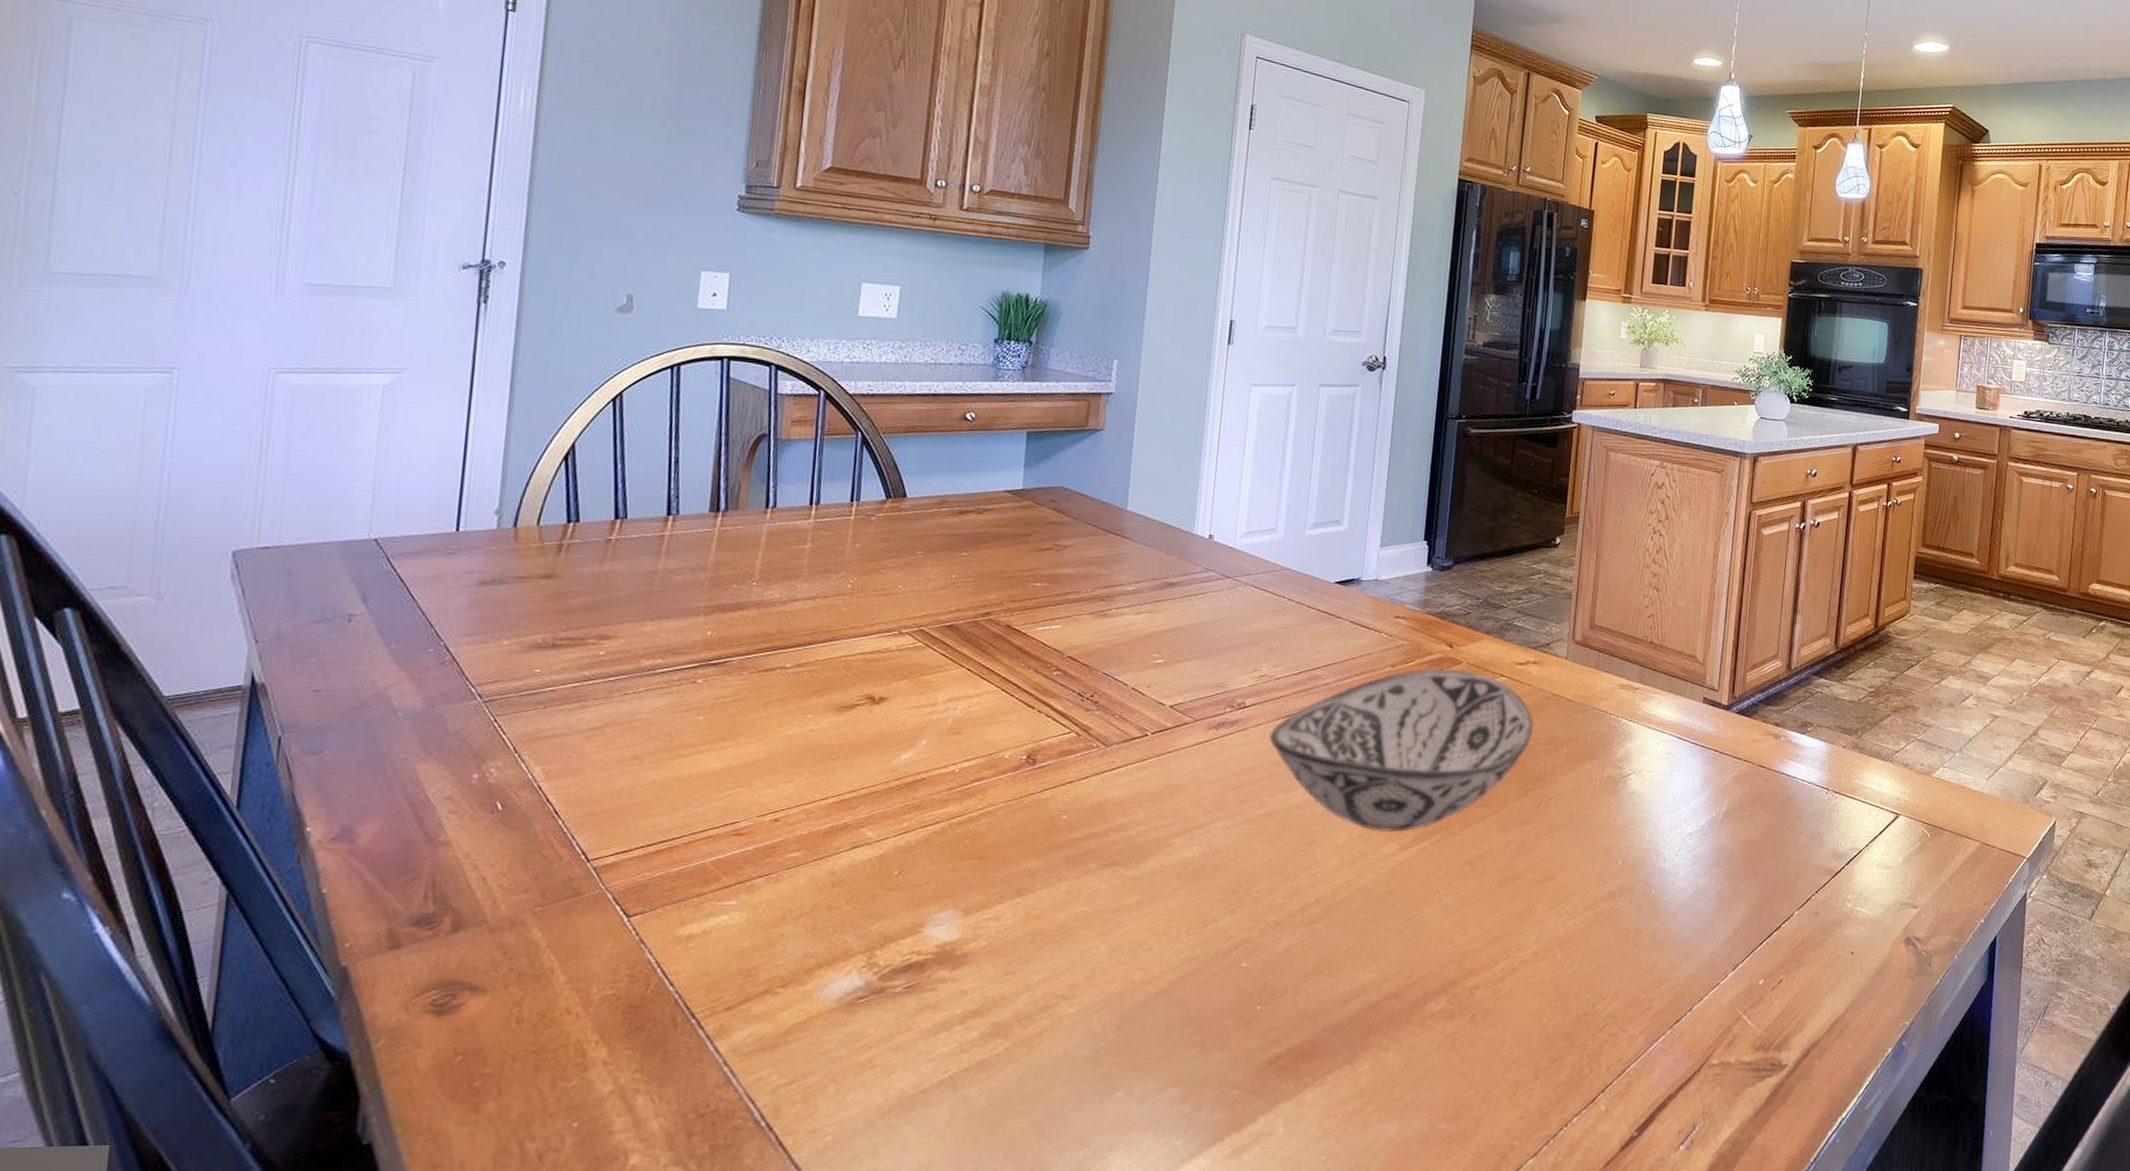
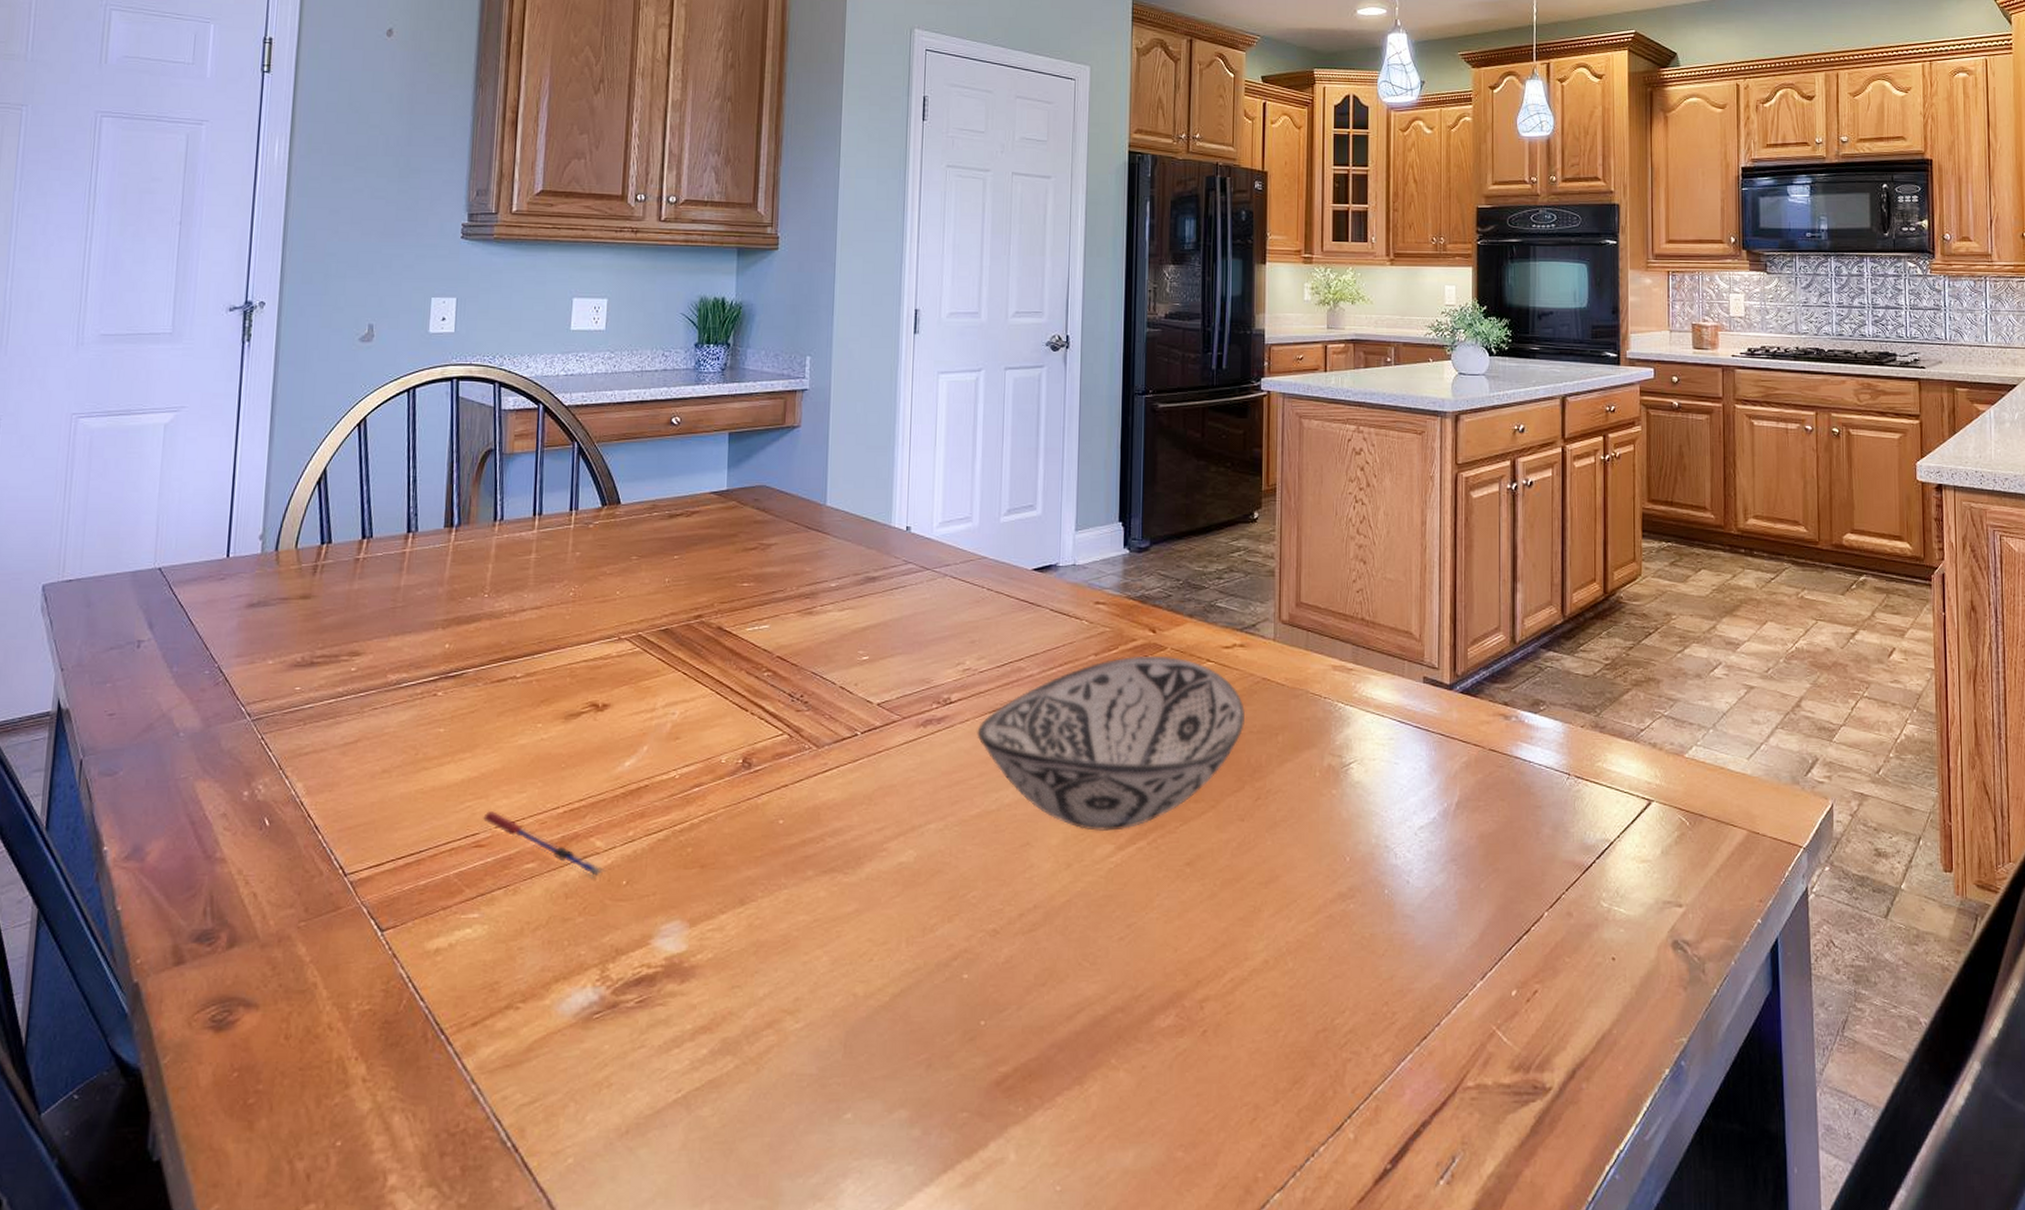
pen: none [744,800,875,867] -> present [483,811,604,877]

